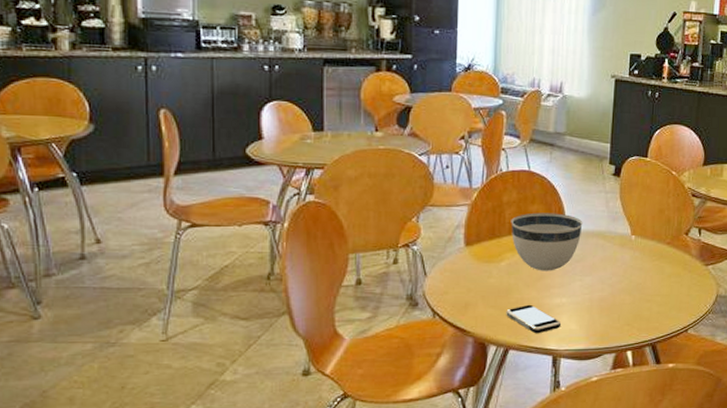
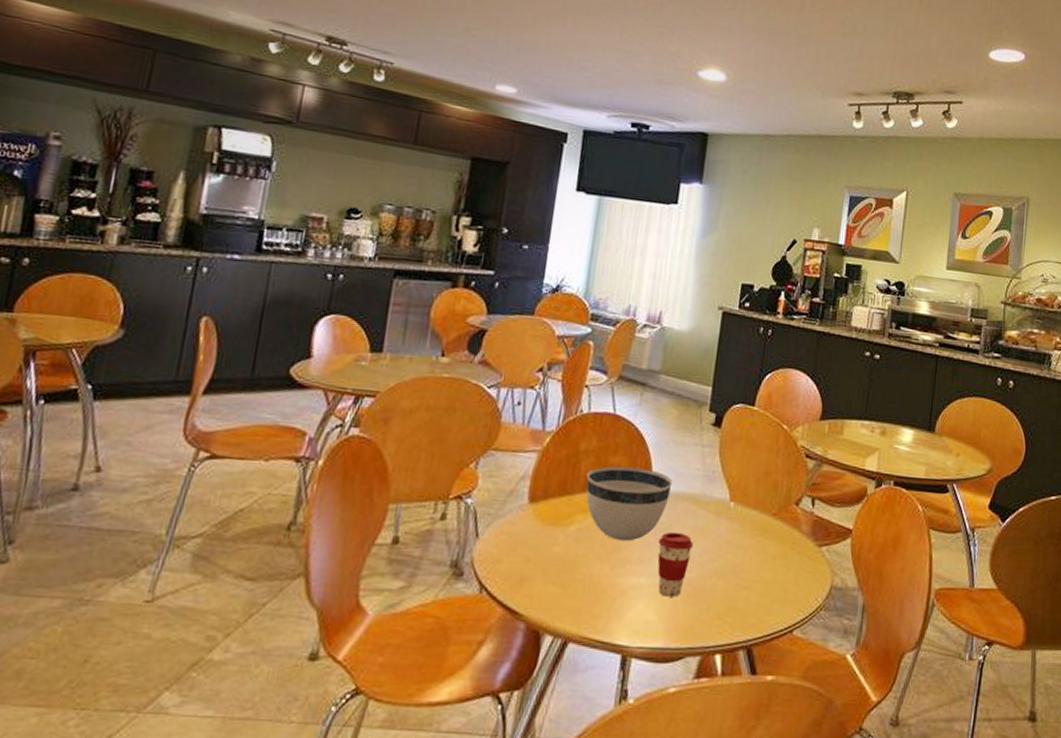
smartphone: present [506,304,562,334] -> none [569,583,637,624]
coffee cup: none [574,261,604,311] -> present [657,531,694,597]

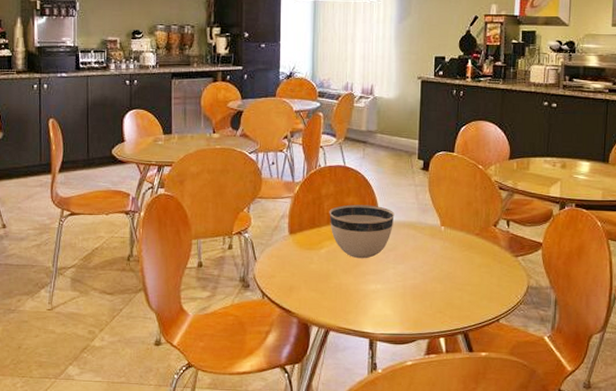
coffee cup: present [657,531,694,597] -> none [388,250,415,298]

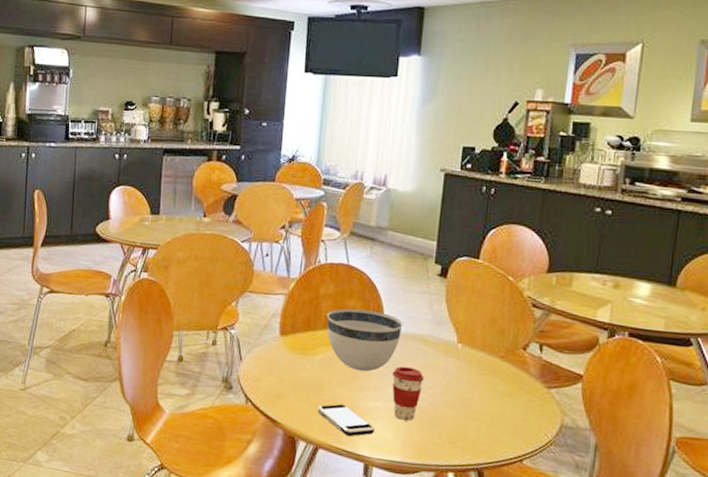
smartphone: none [326,289,377,317] -> present [317,403,375,437]
coffee cup: none [388,250,415,298] -> present [392,366,424,421]

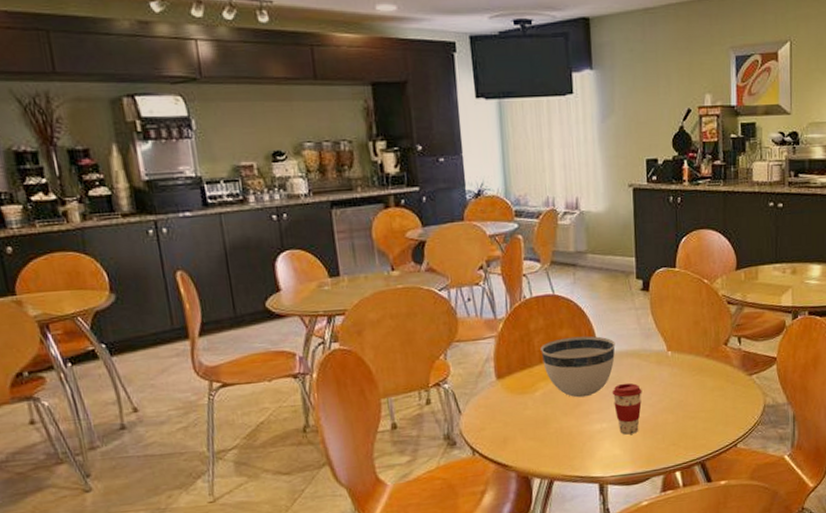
smartphone: present [317,403,375,437] -> none [546,433,605,463]

